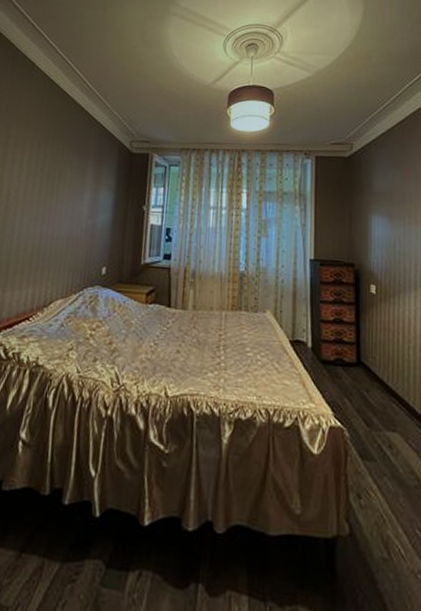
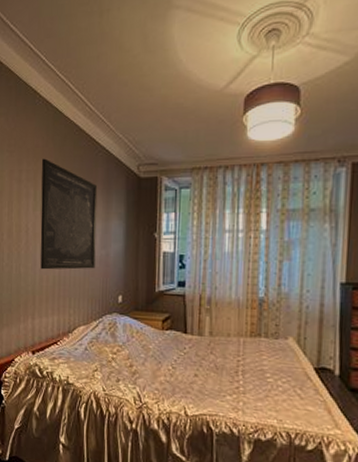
wall art: none [19,126,89,239] -> present [40,158,98,270]

